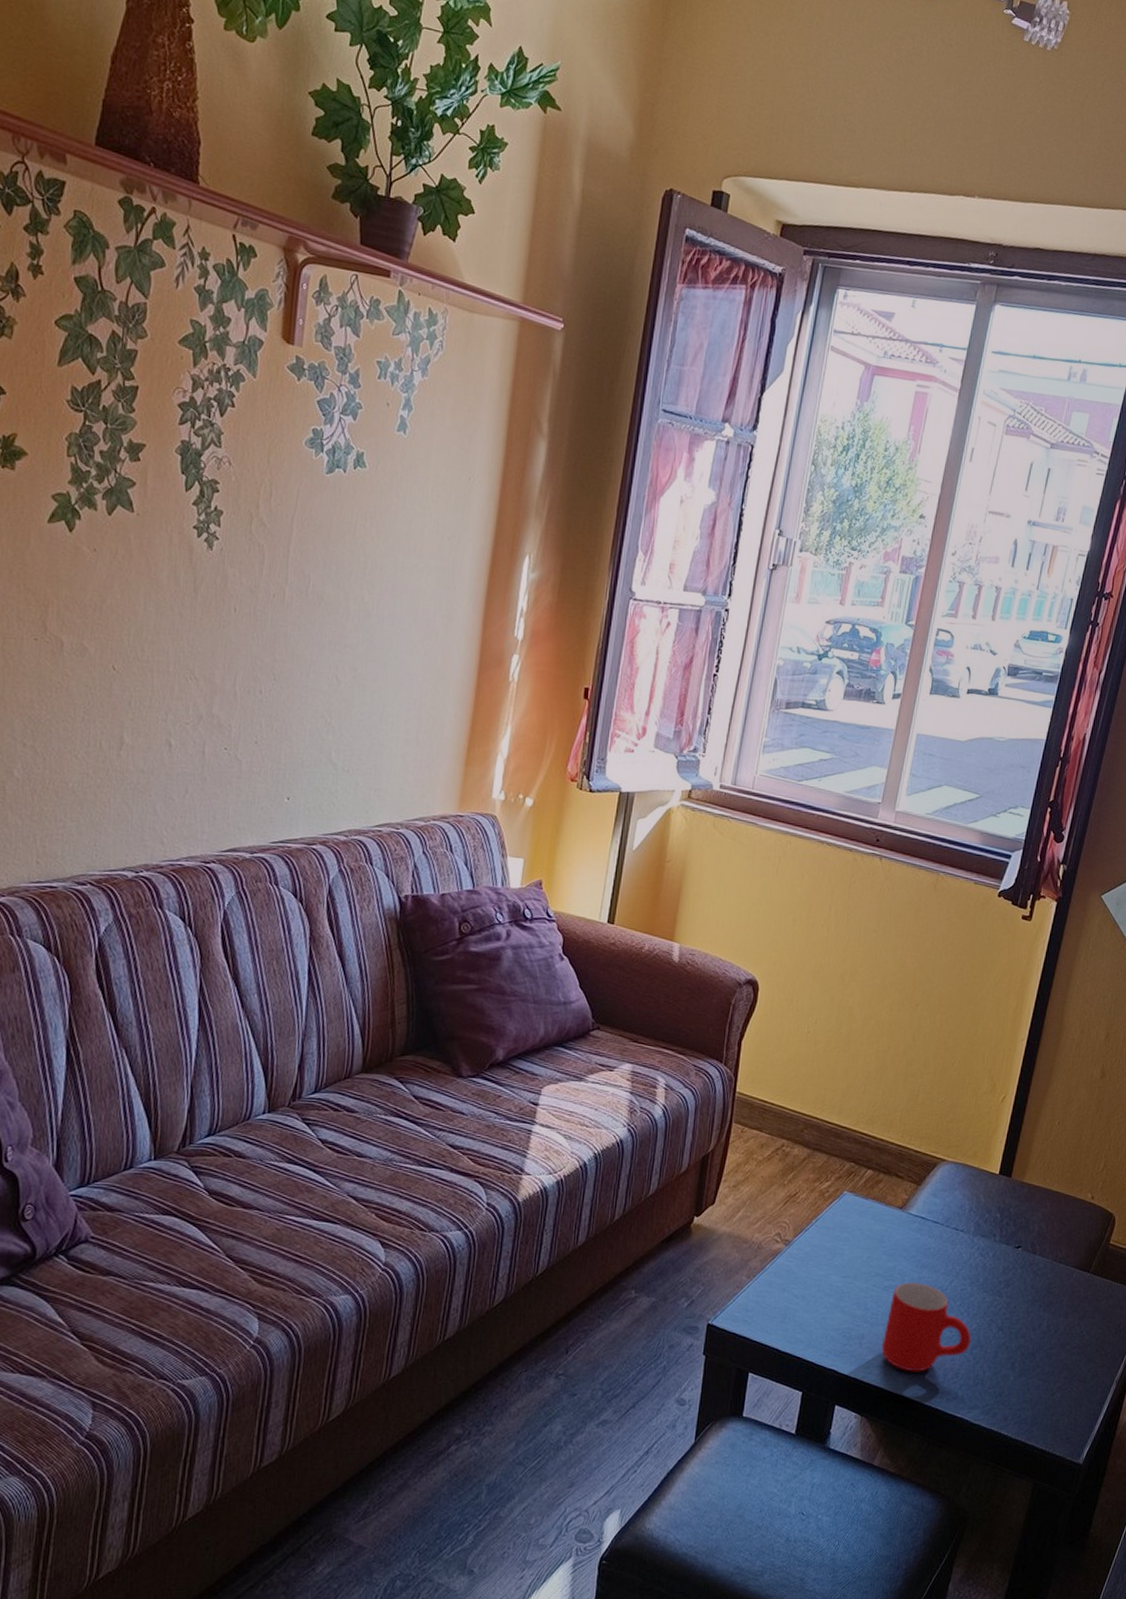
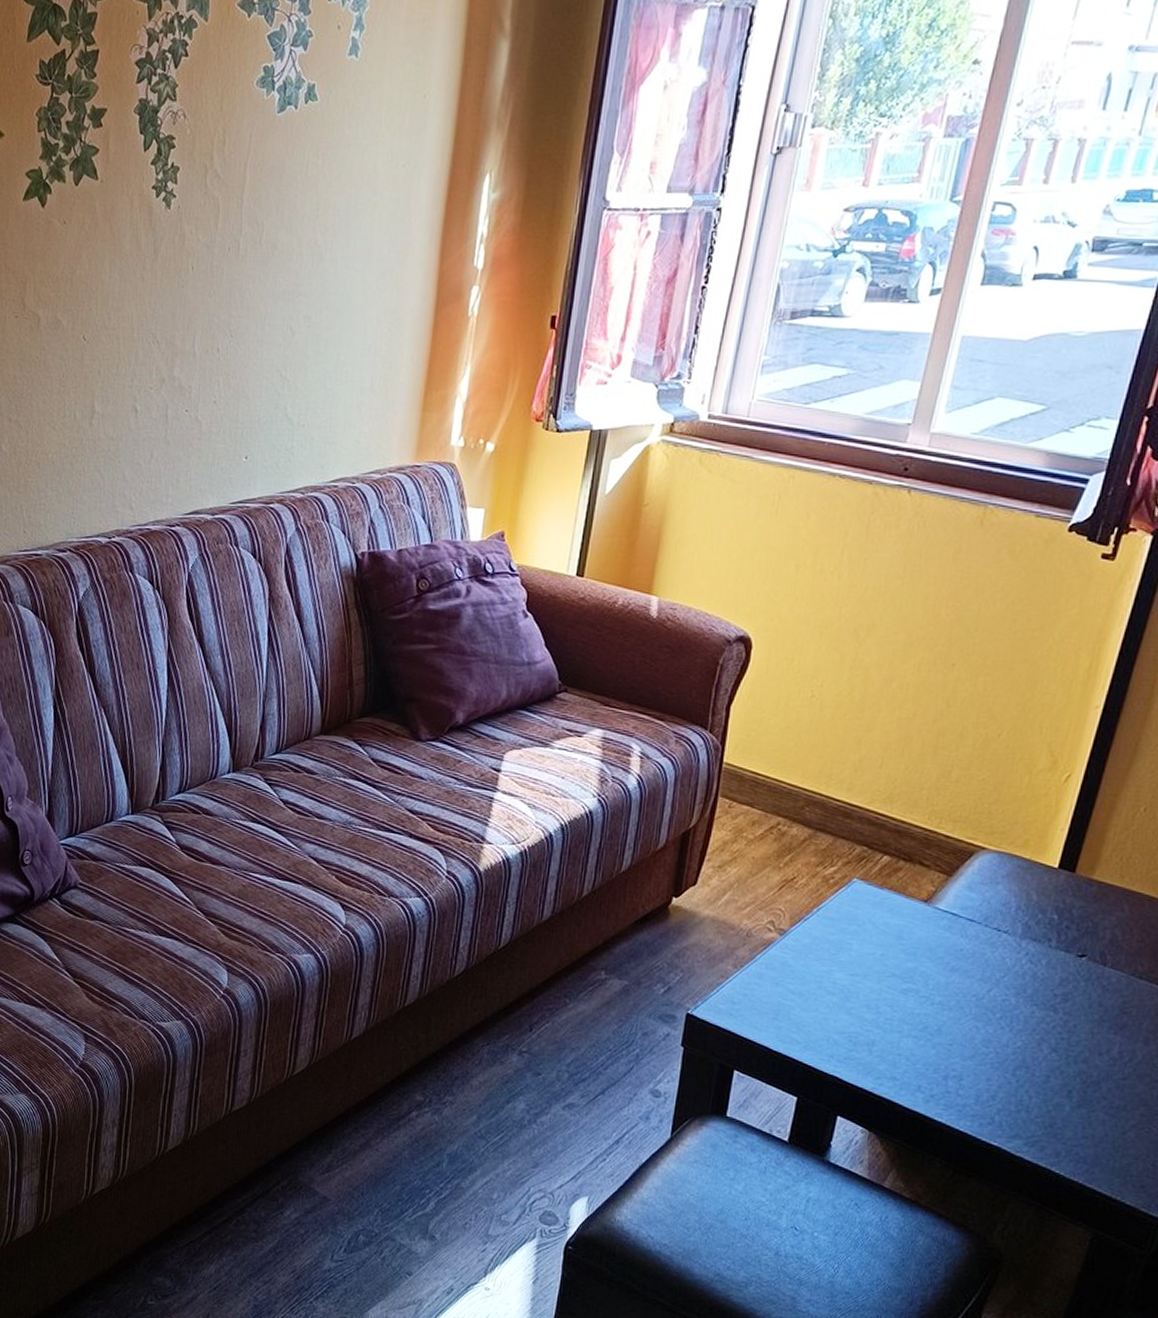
mug: present [881,1282,971,1372] -> none [896,986,1014,1090]

